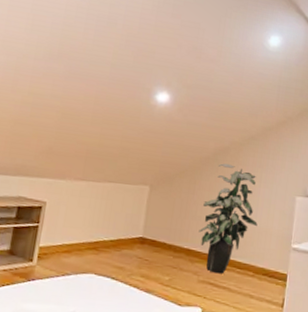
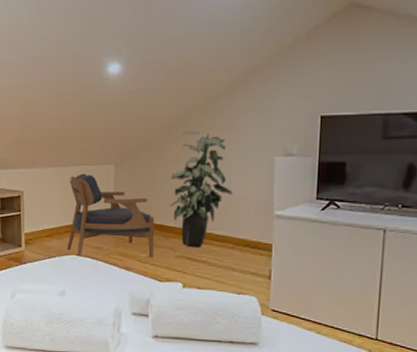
armchair: none [86,191,183,282] -> present [67,173,155,258]

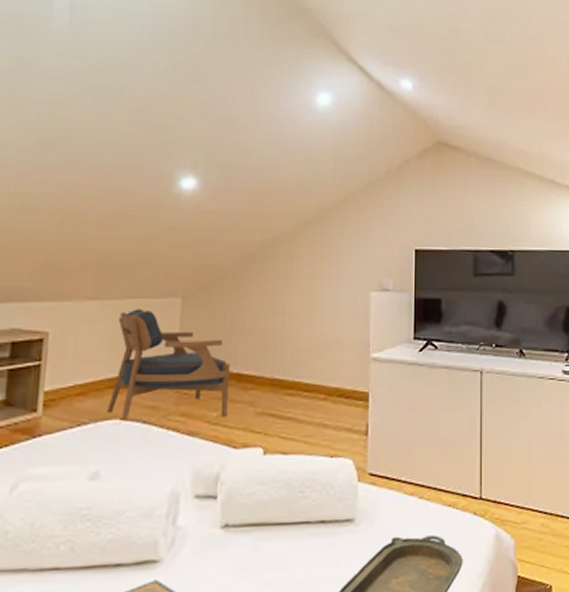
indoor plant: present [169,130,232,248] -> none [250,259,324,401]

